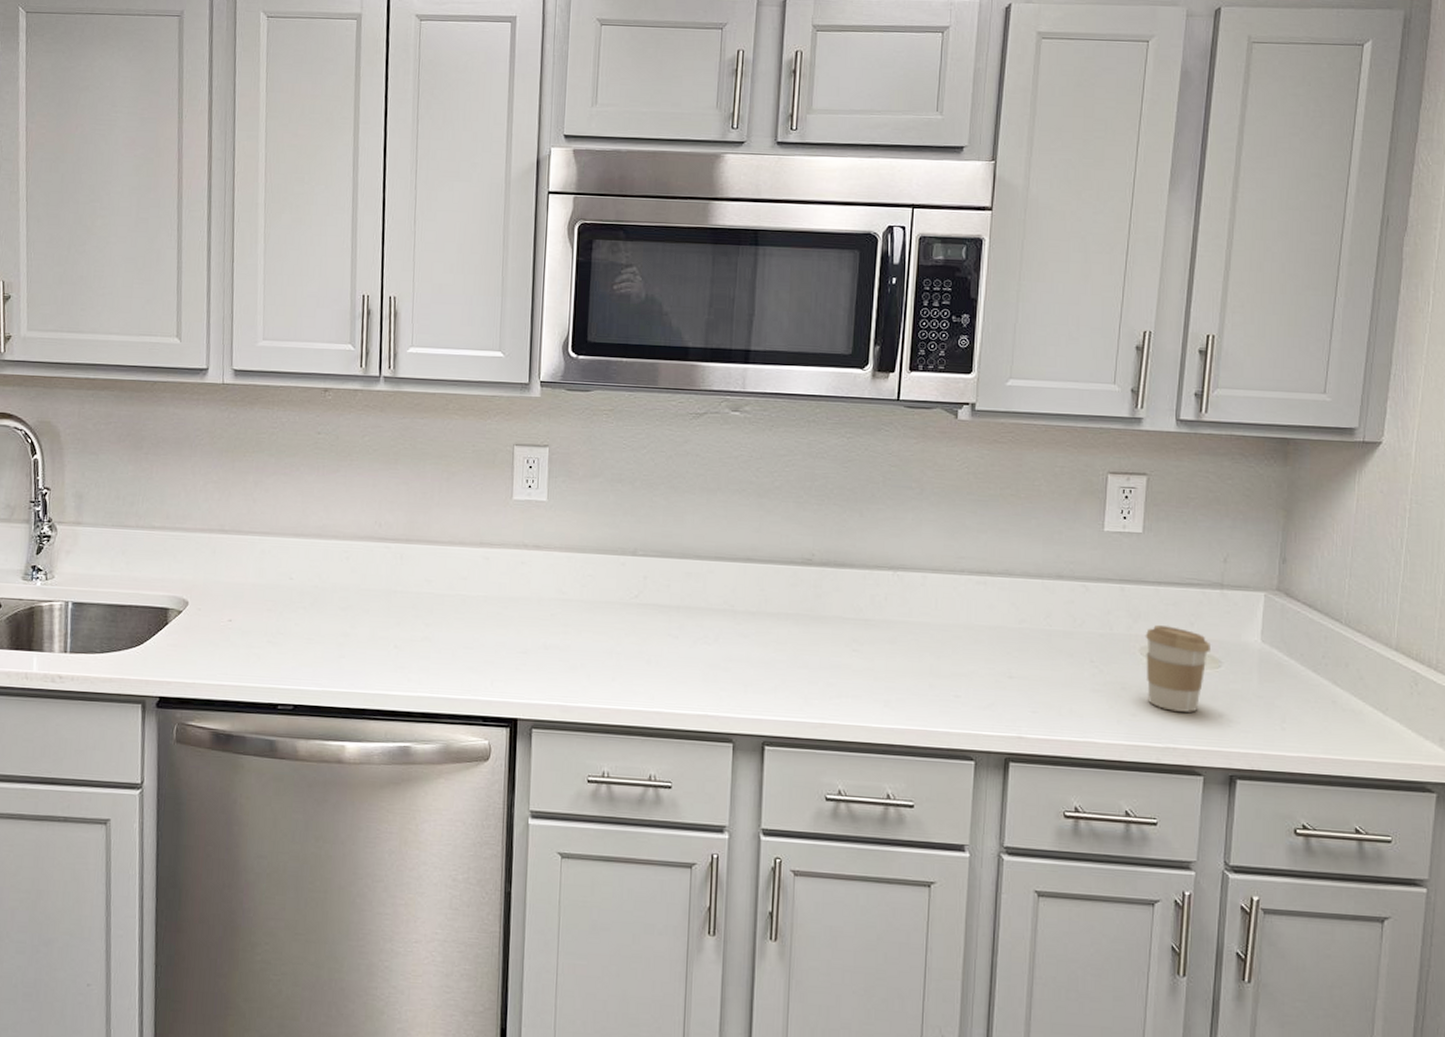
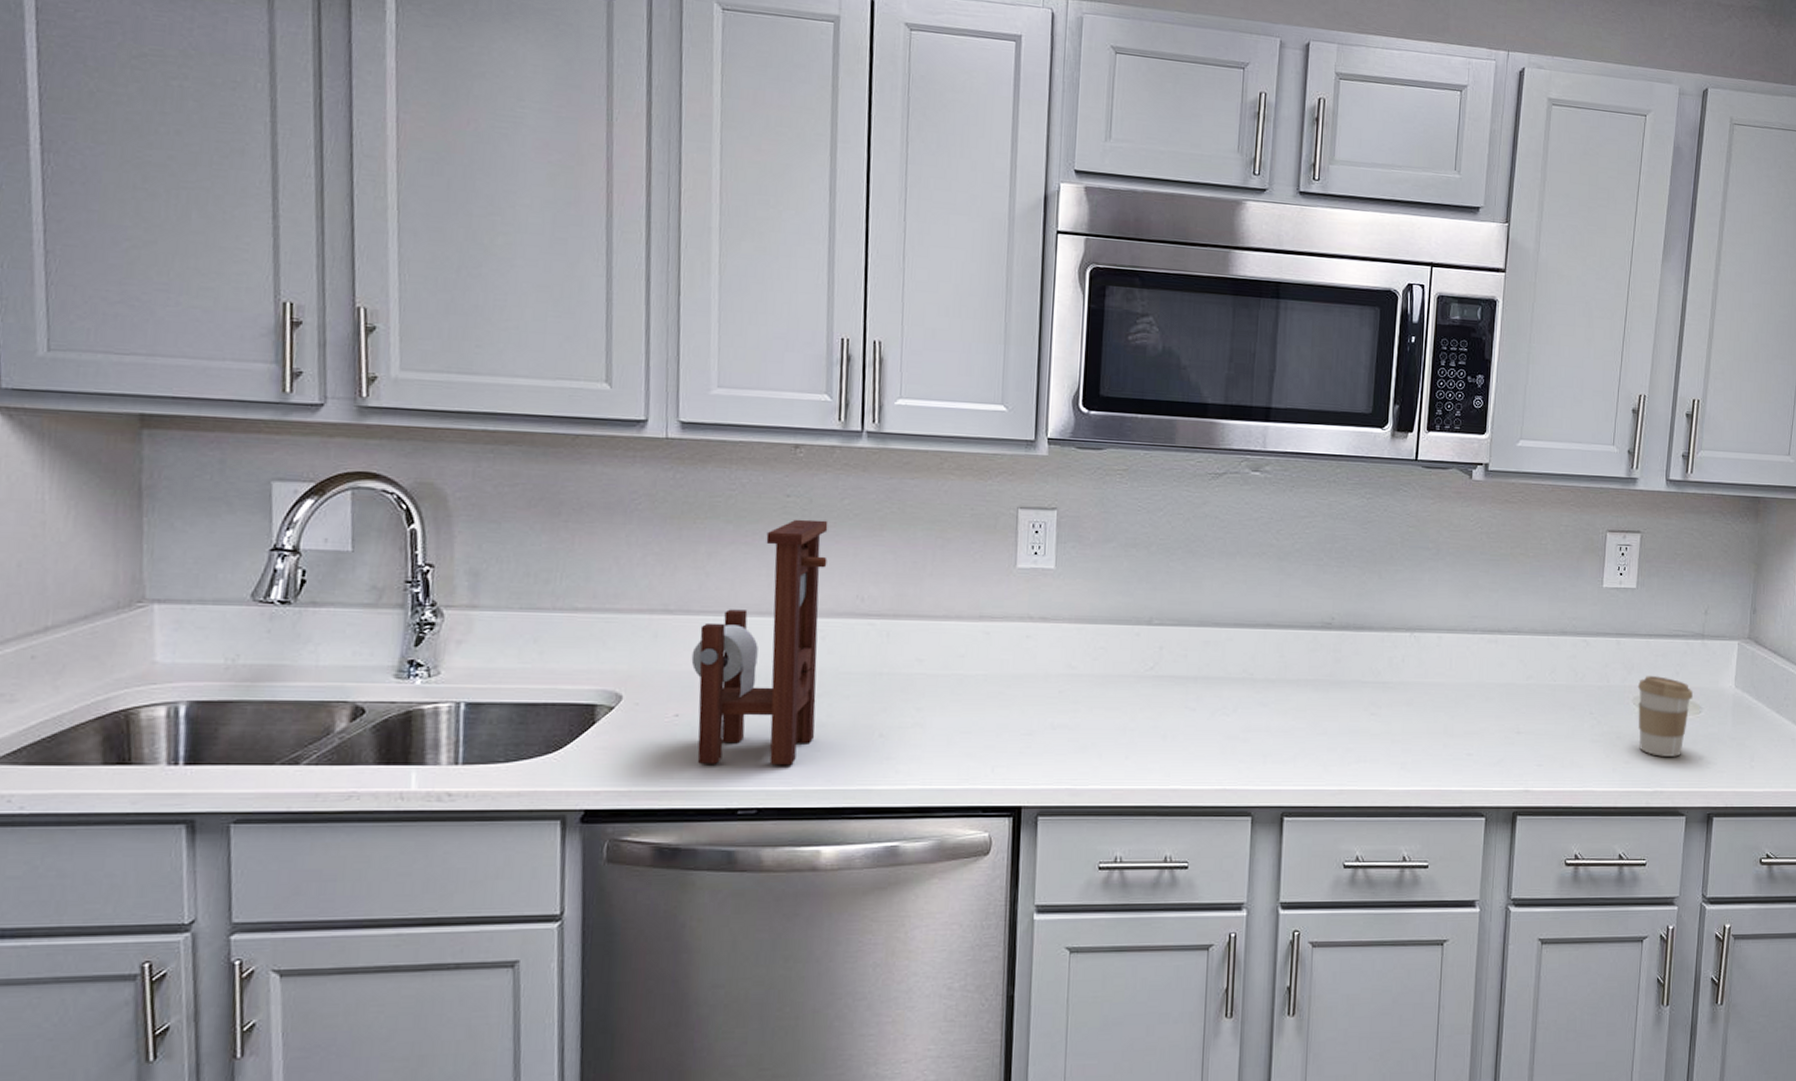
paper towel holder: none [241,453,352,669] -> present [691,519,828,766]

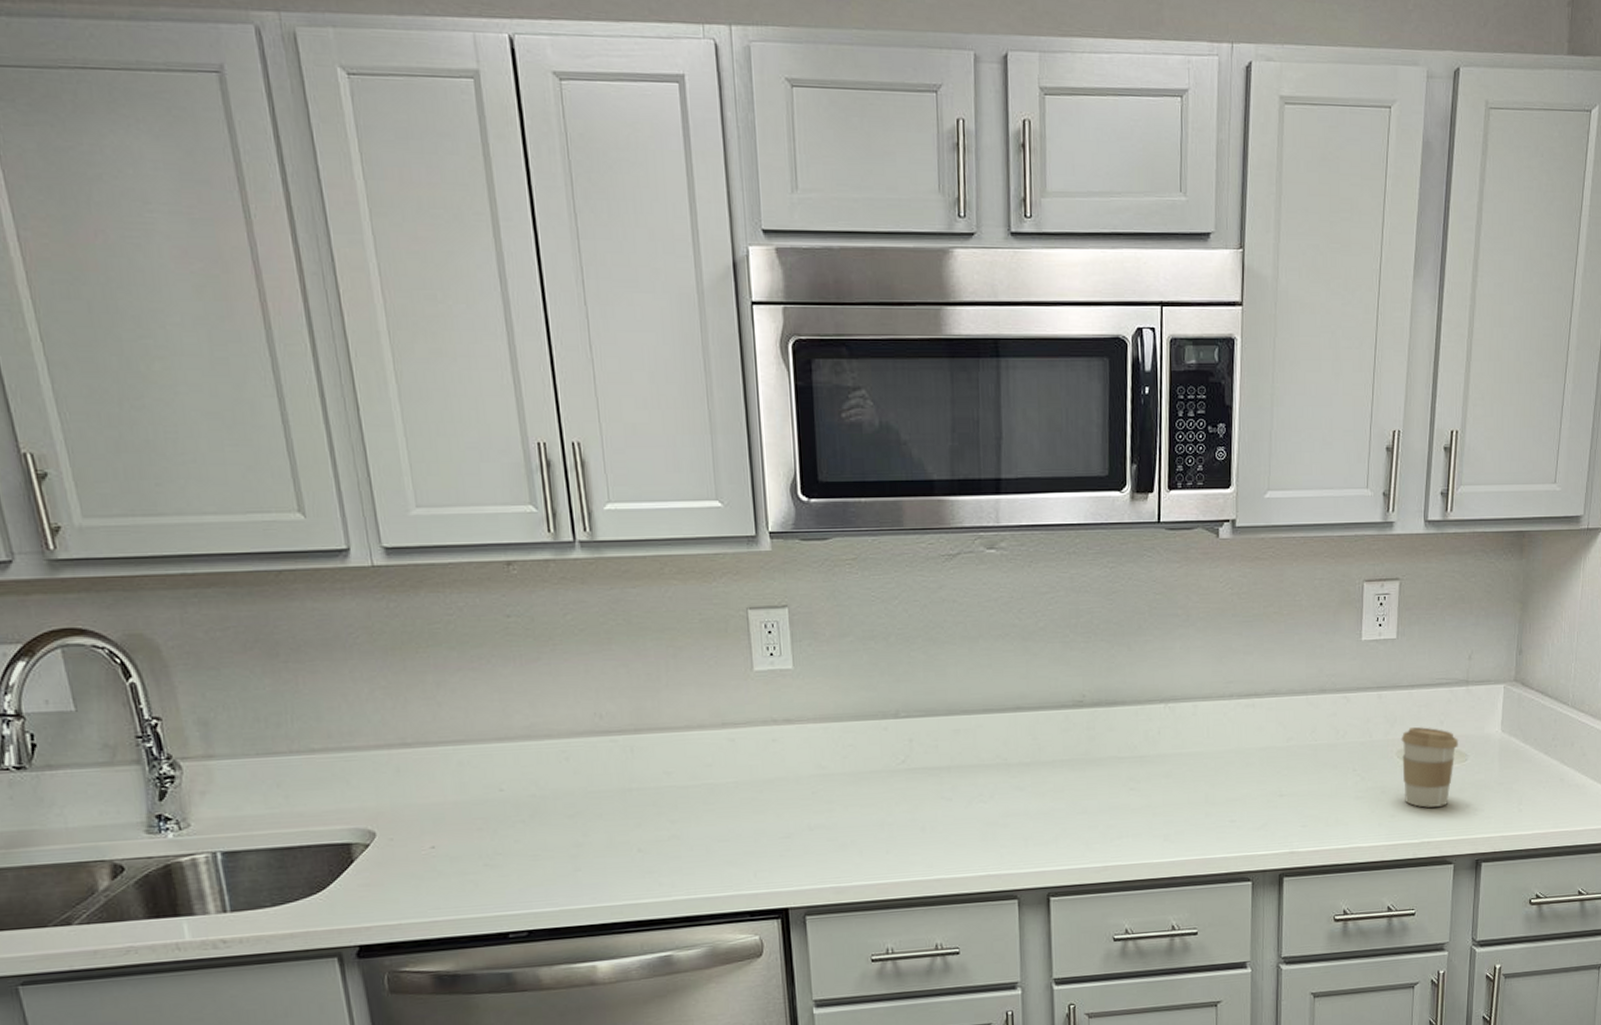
paper towel holder: present [691,519,828,766] -> none [437,638,574,893]

